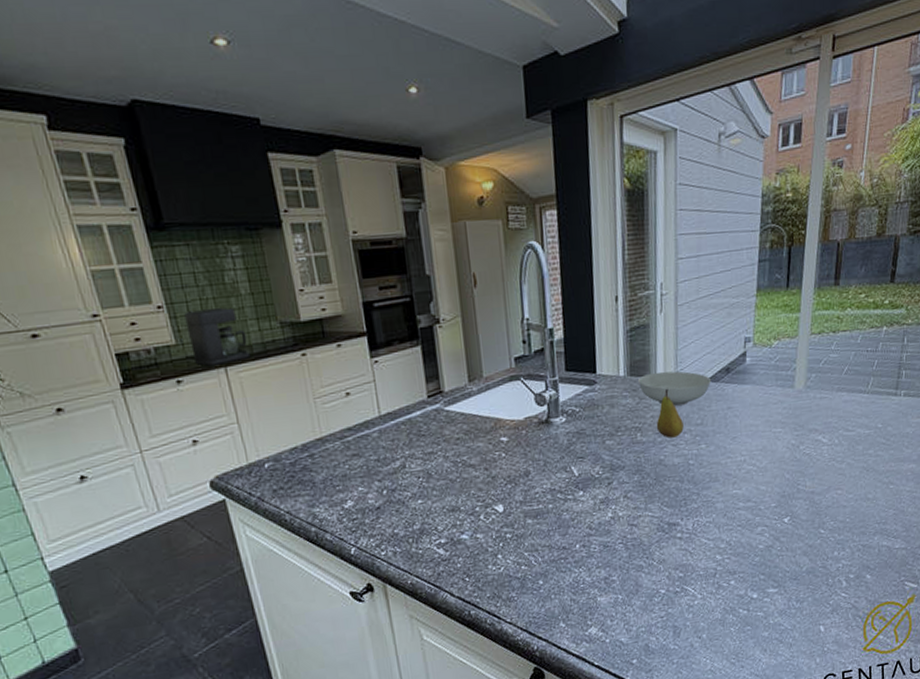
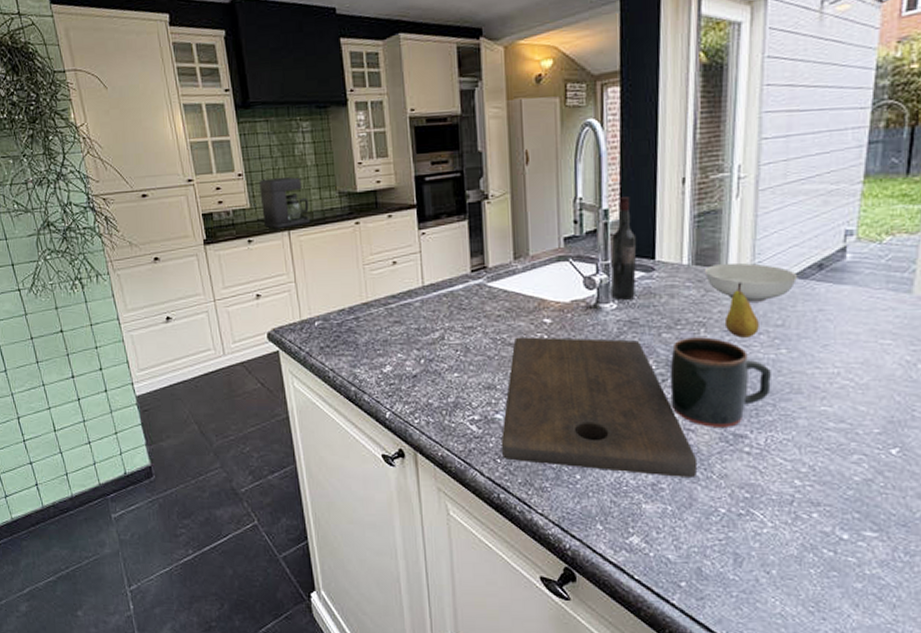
cutting board: none [468,449,641,577] -> present [502,337,698,477]
wine bottle: none [556,315,581,414] -> present [610,197,637,300]
mug: none [613,440,695,520] -> present [669,337,771,427]

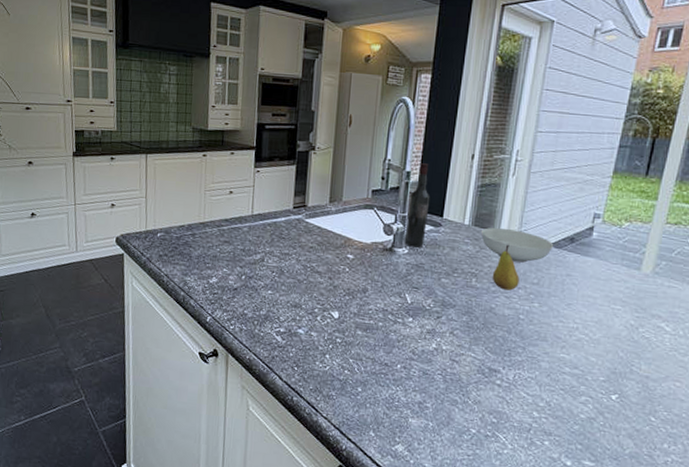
coffee maker: present [259,176,311,230] -> none [126,108,167,152]
cutting board: present [502,337,698,477] -> none [300,267,458,401]
mug: present [669,337,771,427] -> none [442,284,524,362]

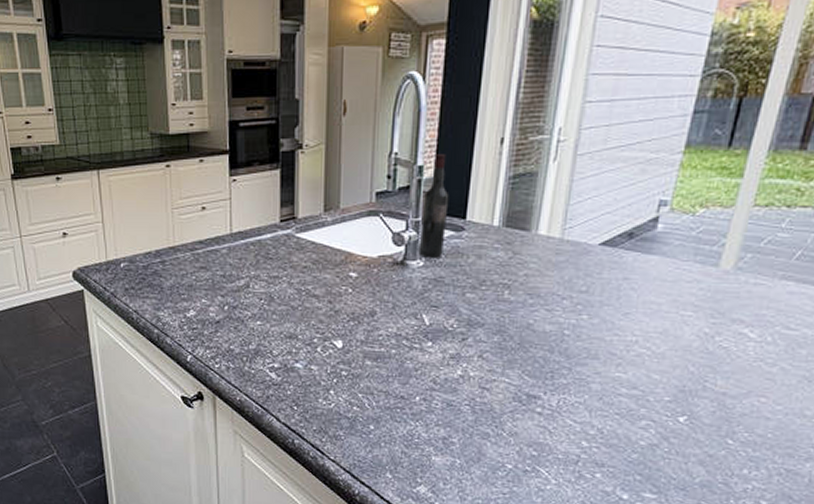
bowl: present [480,227,554,263] -> none [513,226,608,267]
fruit: present [492,244,519,291] -> none [529,246,564,302]

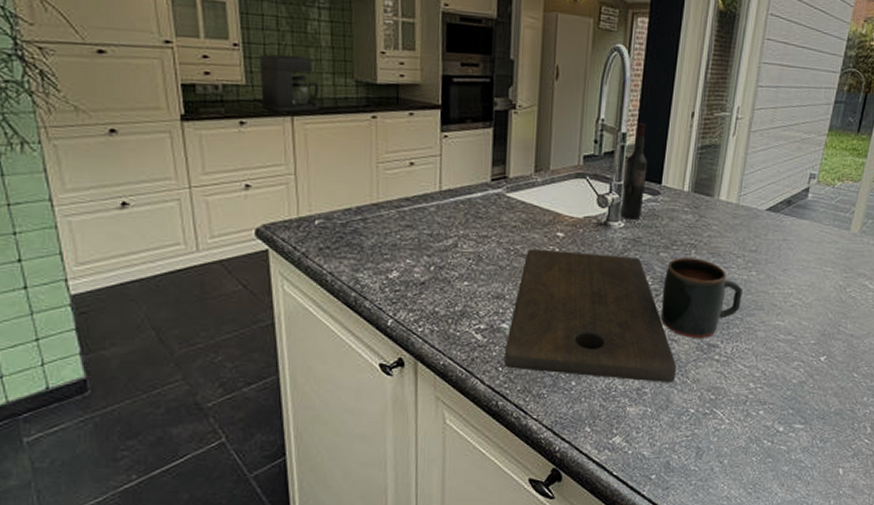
coffee maker: none [70,114,121,168] -> present [259,54,320,114]
cutting board: none [299,289,490,434] -> present [504,249,677,382]
mug: none [468,298,570,388] -> present [660,257,742,338]

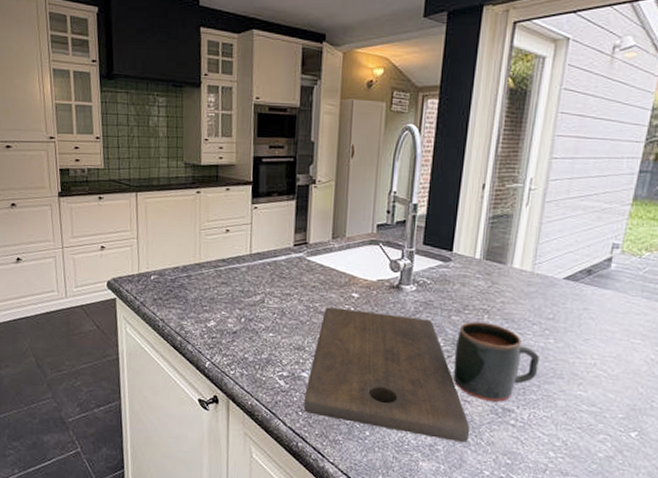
coffee maker: present [259,54,320,114] -> none [114,144,157,191]
wine bottle: present [620,123,648,220] -> none [412,195,439,284]

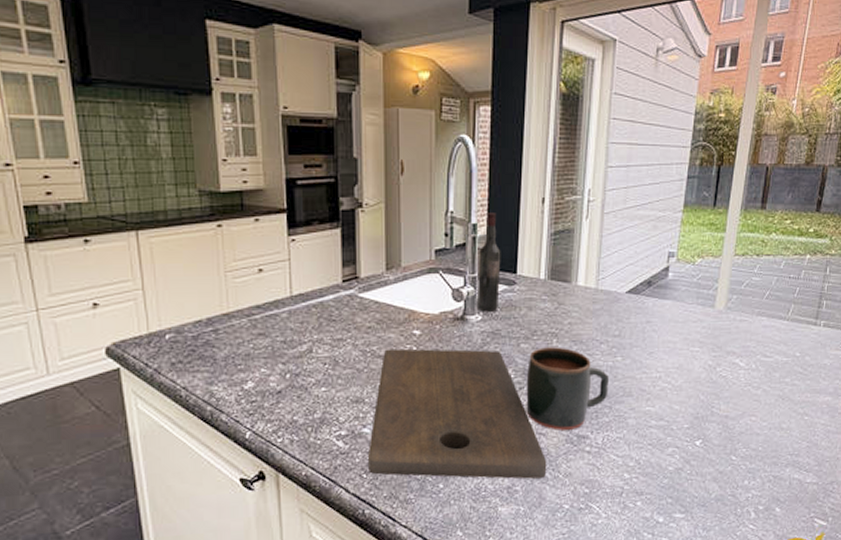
wine bottle: none [412,195,439,284] -> present [476,213,501,312]

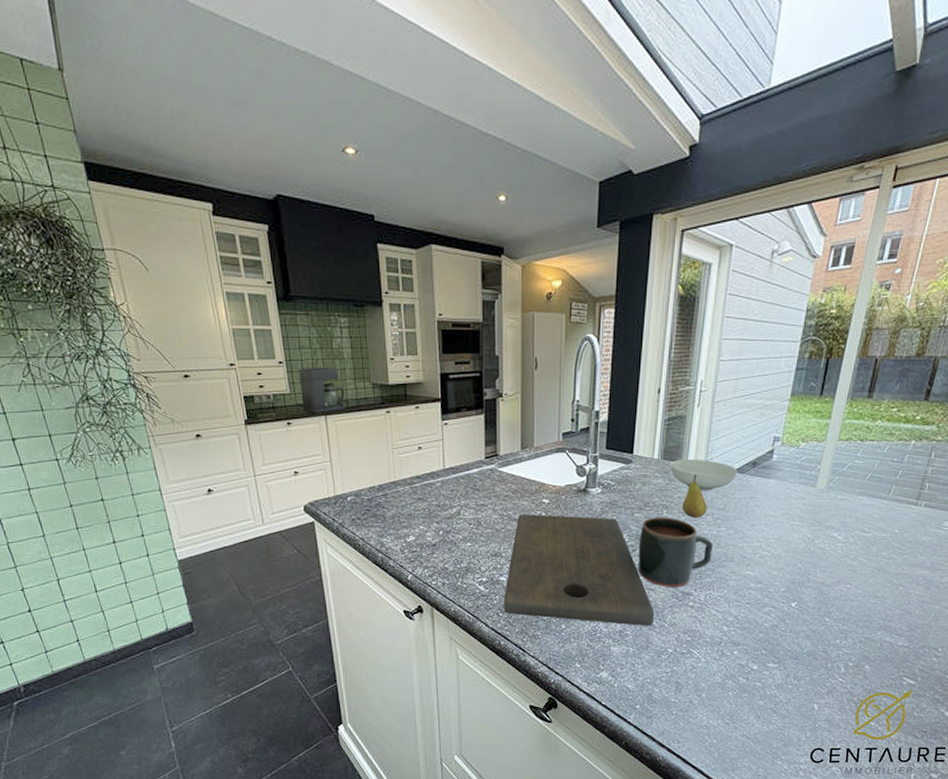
coffee maker: none [101,168,165,229] -> present [299,366,346,414]
wine bottle: present [476,213,501,312] -> none [597,402,620,486]
bowl: none [557,278,632,315] -> present [669,459,738,490]
fruit: none [573,296,601,347] -> present [681,474,707,518]

